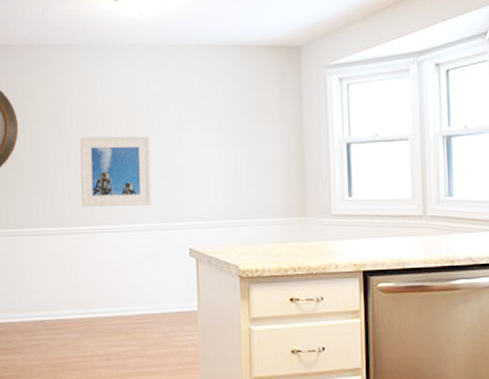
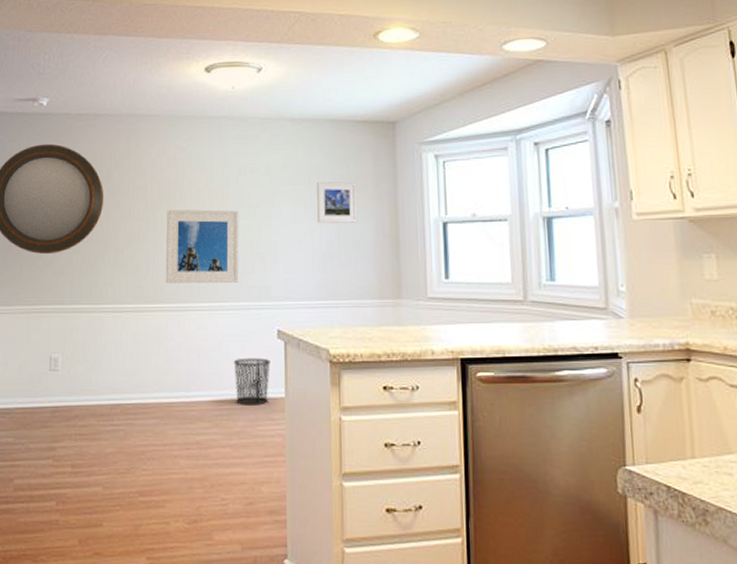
waste bin: none [148,275,183,319] -> present [233,358,270,406]
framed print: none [225,106,265,147] -> present [317,182,358,223]

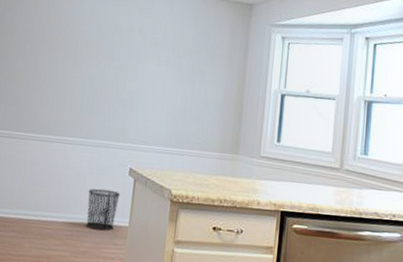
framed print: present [166,209,239,283] -> none [39,54,110,124]
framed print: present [317,182,358,223] -> none [176,47,214,85]

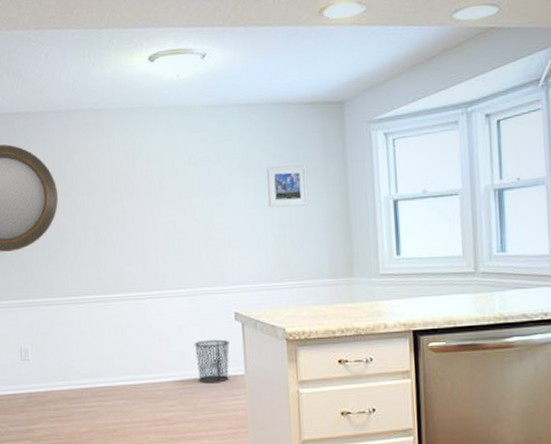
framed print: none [176,47,214,85] -> present [267,165,309,208]

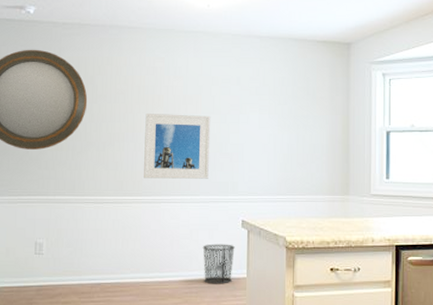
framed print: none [120,199,194,274] -> present [144,114,211,179]
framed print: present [267,165,309,208] -> none [280,93,315,129]

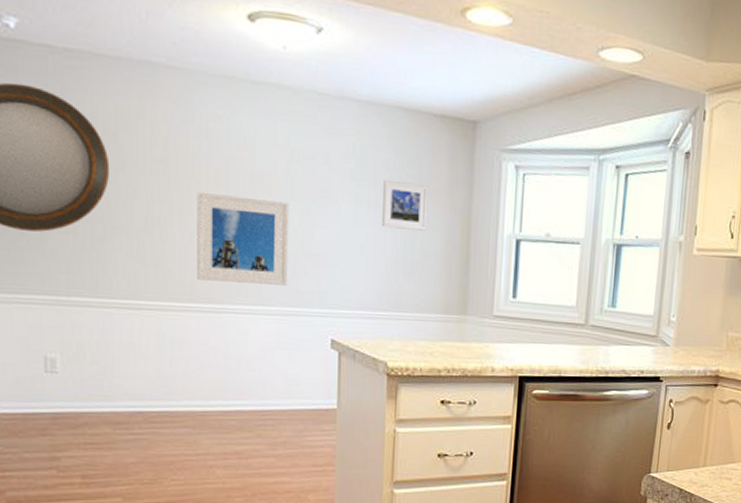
waste bin: present [202,244,235,284] -> none [279,367,322,416]
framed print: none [280,93,315,129] -> present [382,180,429,231]

